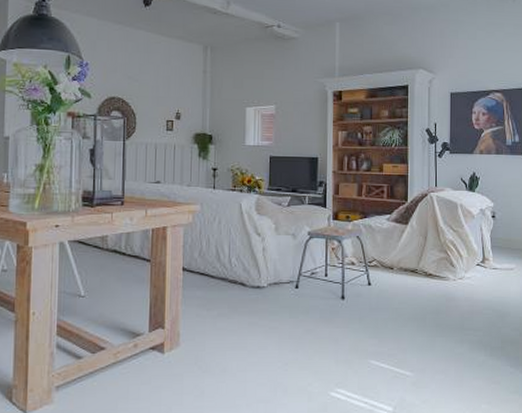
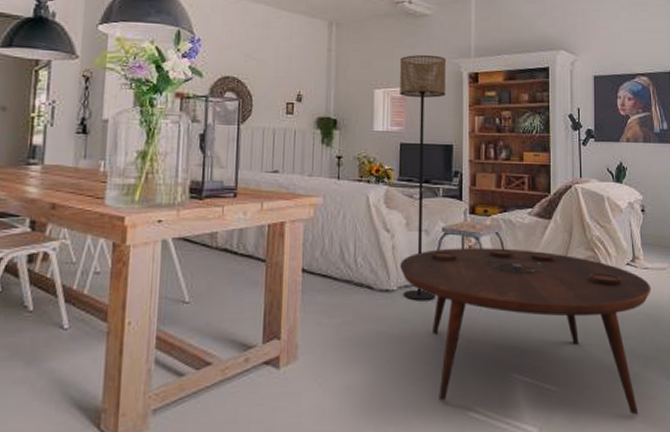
floor lamp: none [269,75,313,297] -> present [400,54,447,301]
coffee table: none [270,250,499,397] -> present [400,248,651,415]

